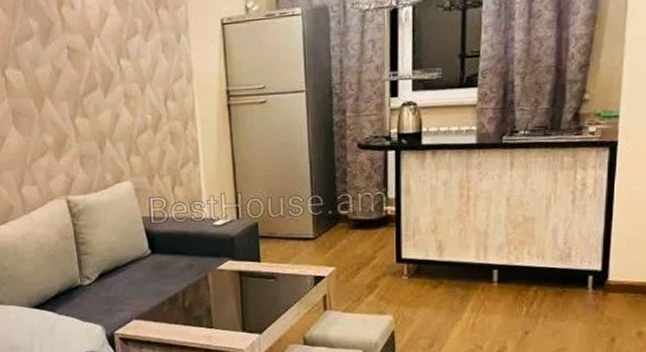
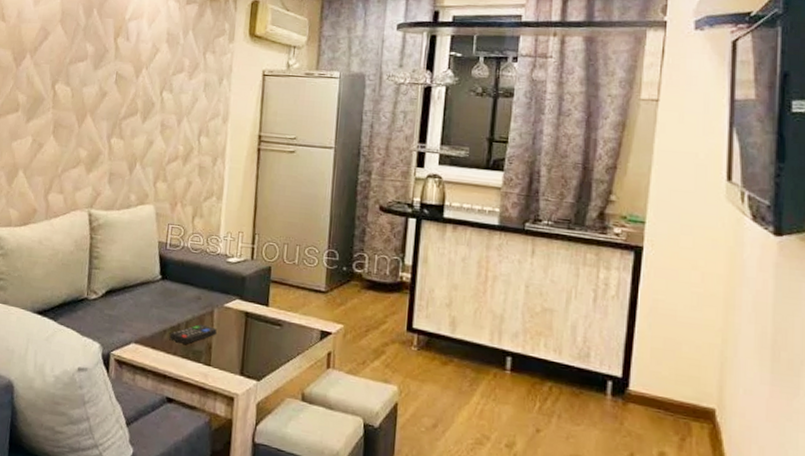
remote control: none [168,290,214,312] -> present [169,324,217,344]

